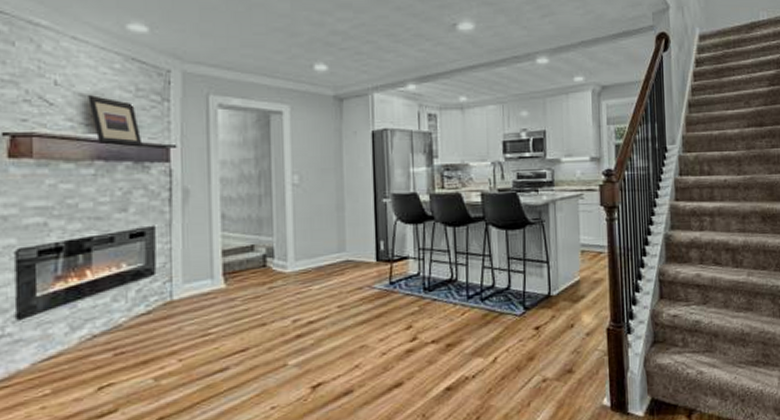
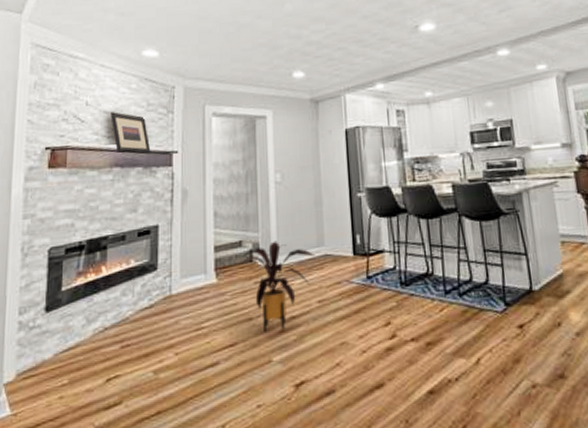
house plant: none [250,245,335,337] -> present [238,241,314,332]

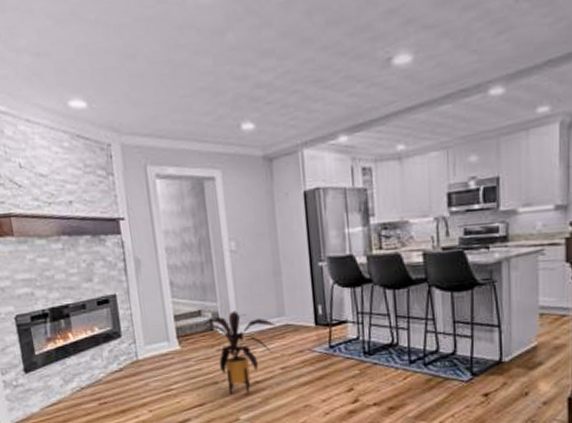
picture frame: present [110,112,151,154] -> none [47,175,97,222]

